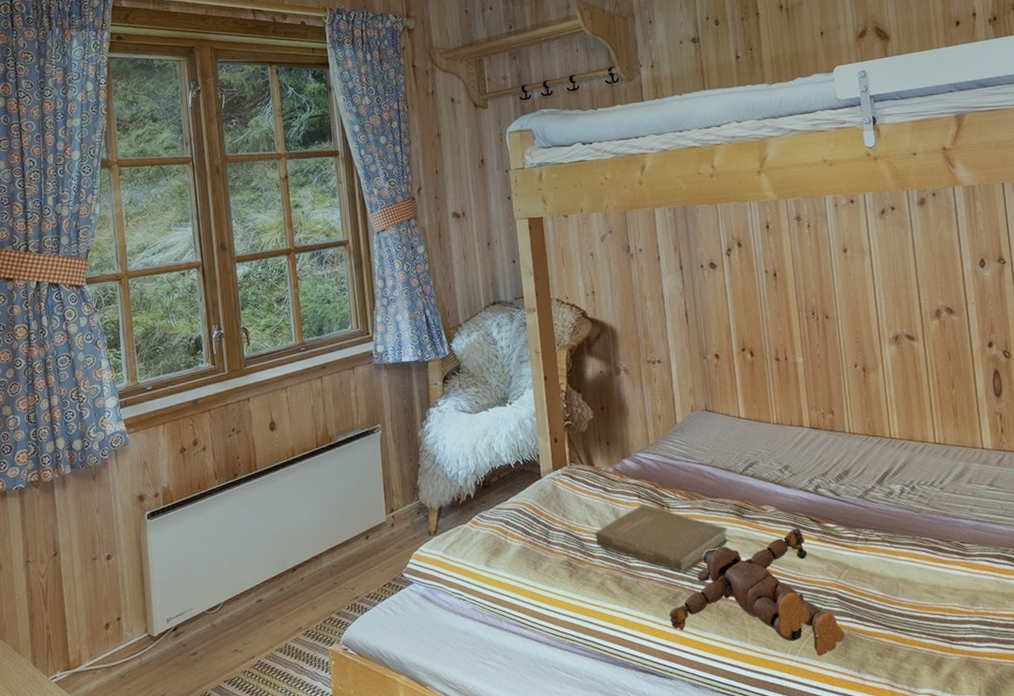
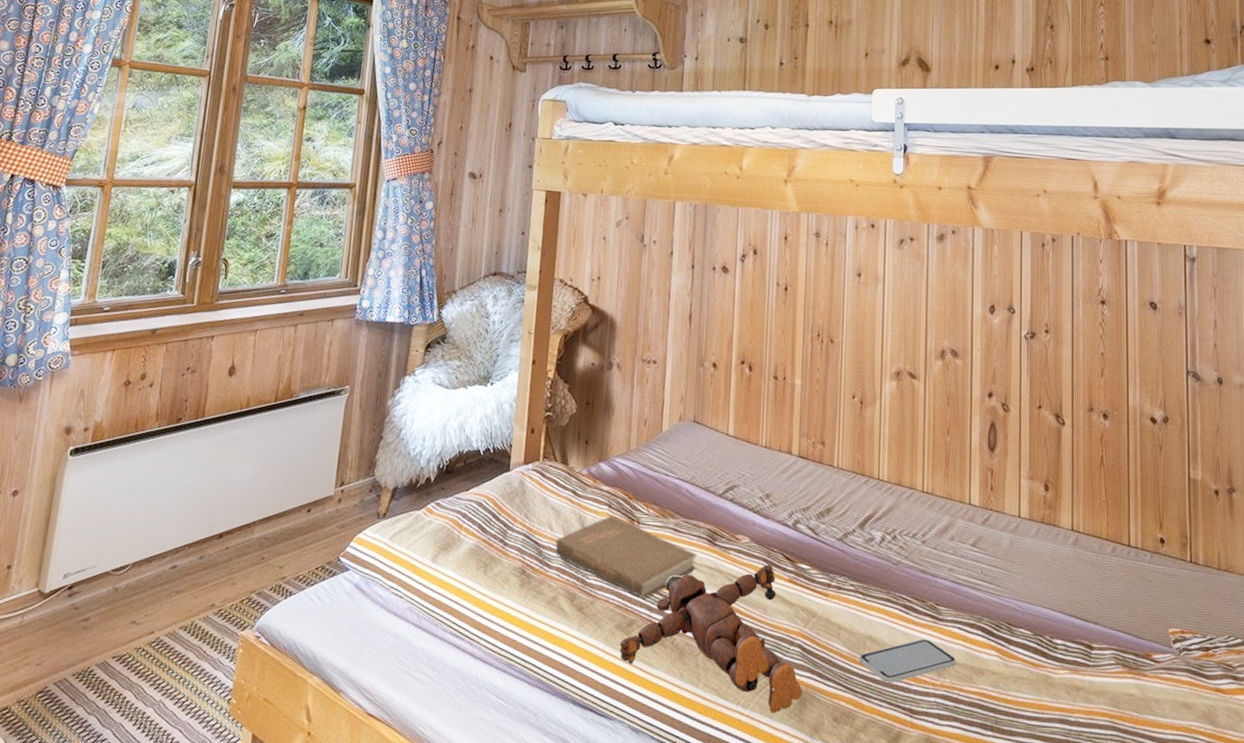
smartphone: none [894,574,988,617] -> present [859,639,957,683]

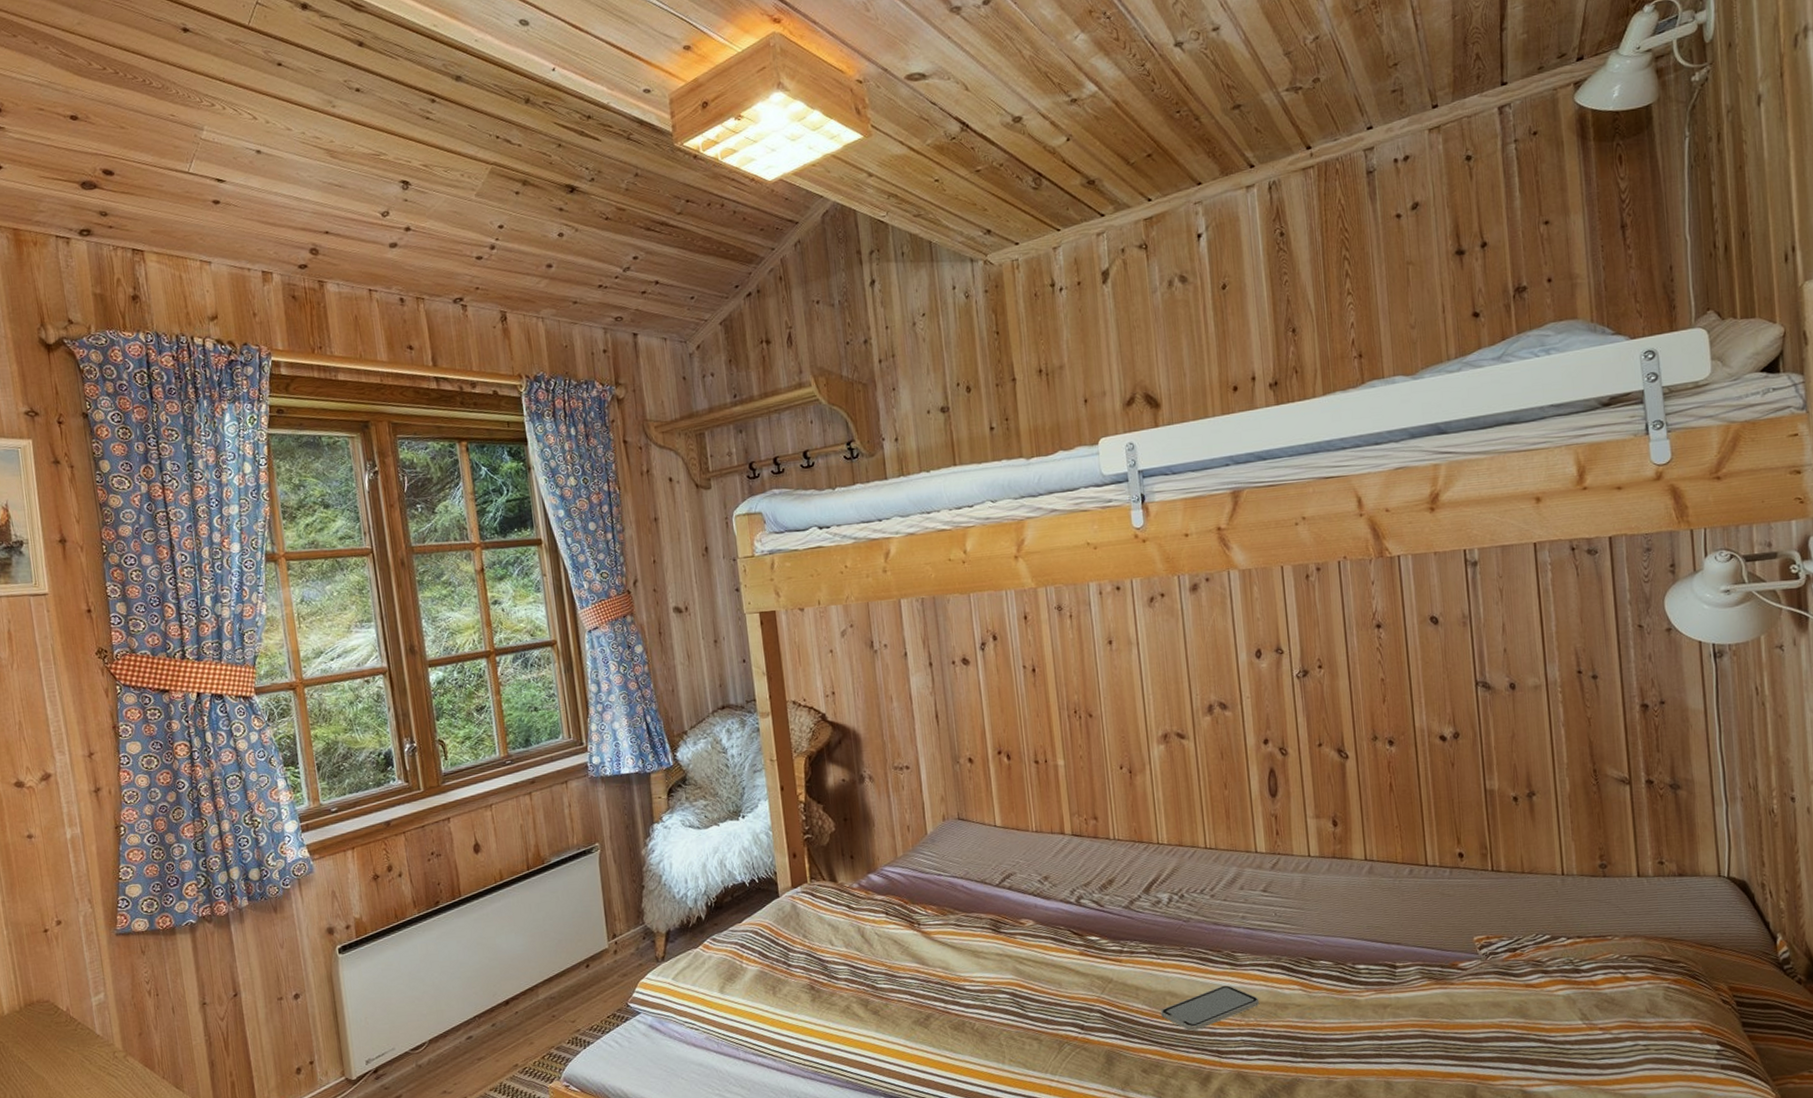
book: present [555,515,697,598] -> none [839,921,985,993]
teddy bear: present [619,564,802,714] -> none [920,942,1108,1075]

